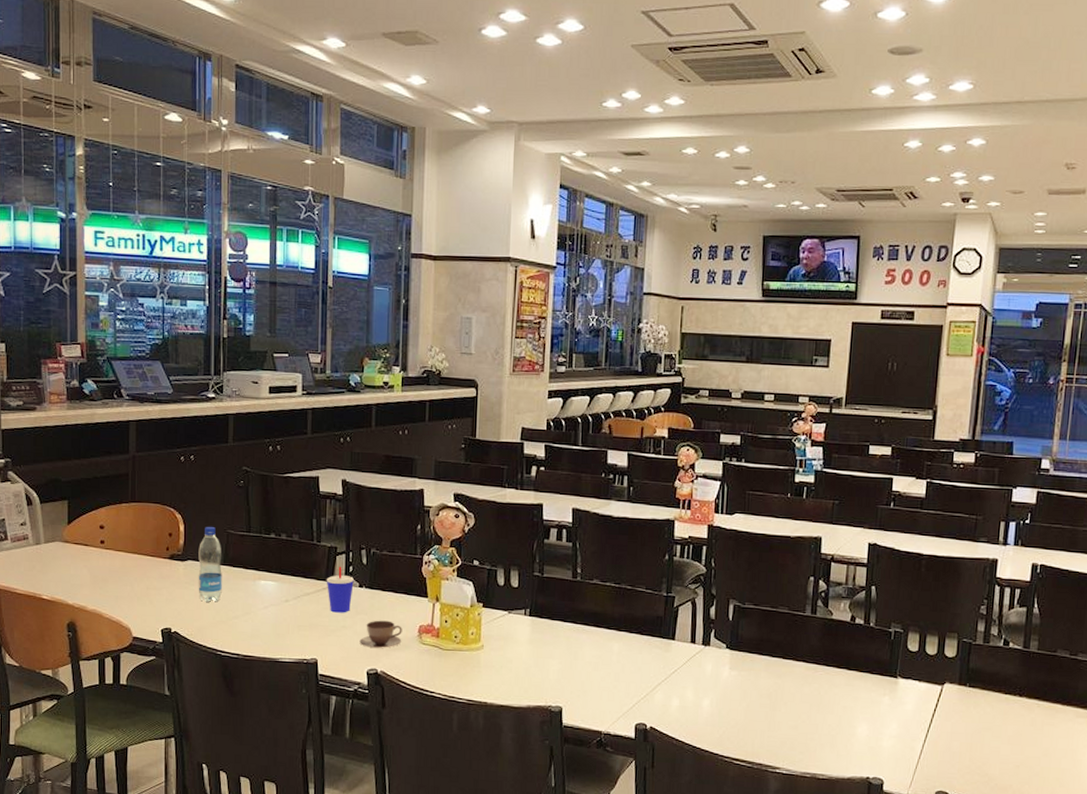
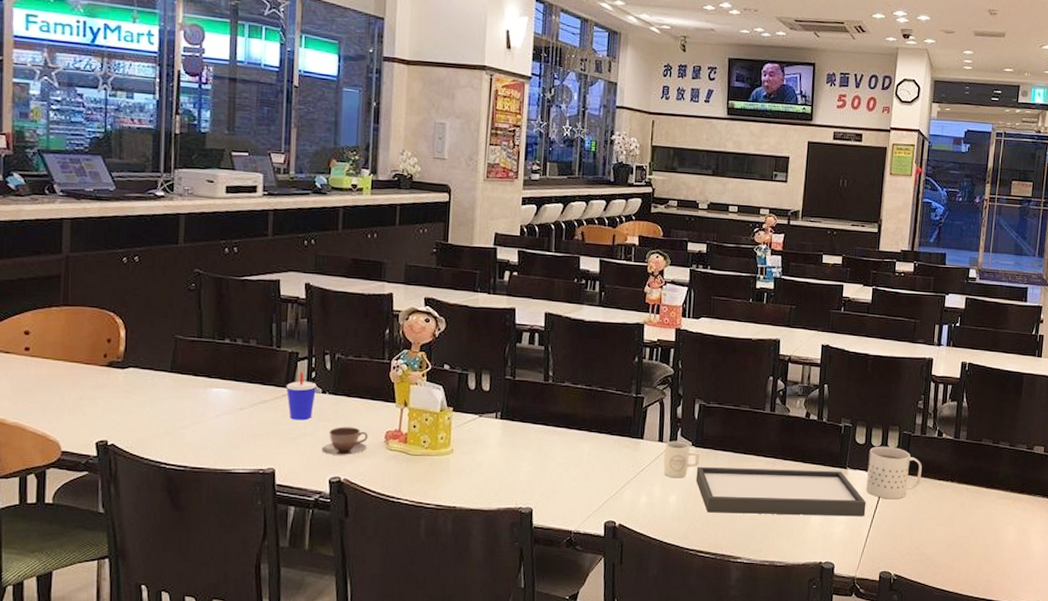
bottle: present [198,526,223,603] -> none [140,331,170,413]
mug: none [696,642,735,682] -> present [663,441,700,478]
tray: none [730,671,920,730] -> present [696,467,866,516]
mug: none [920,654,985,714] -> present [866,446,922,500]

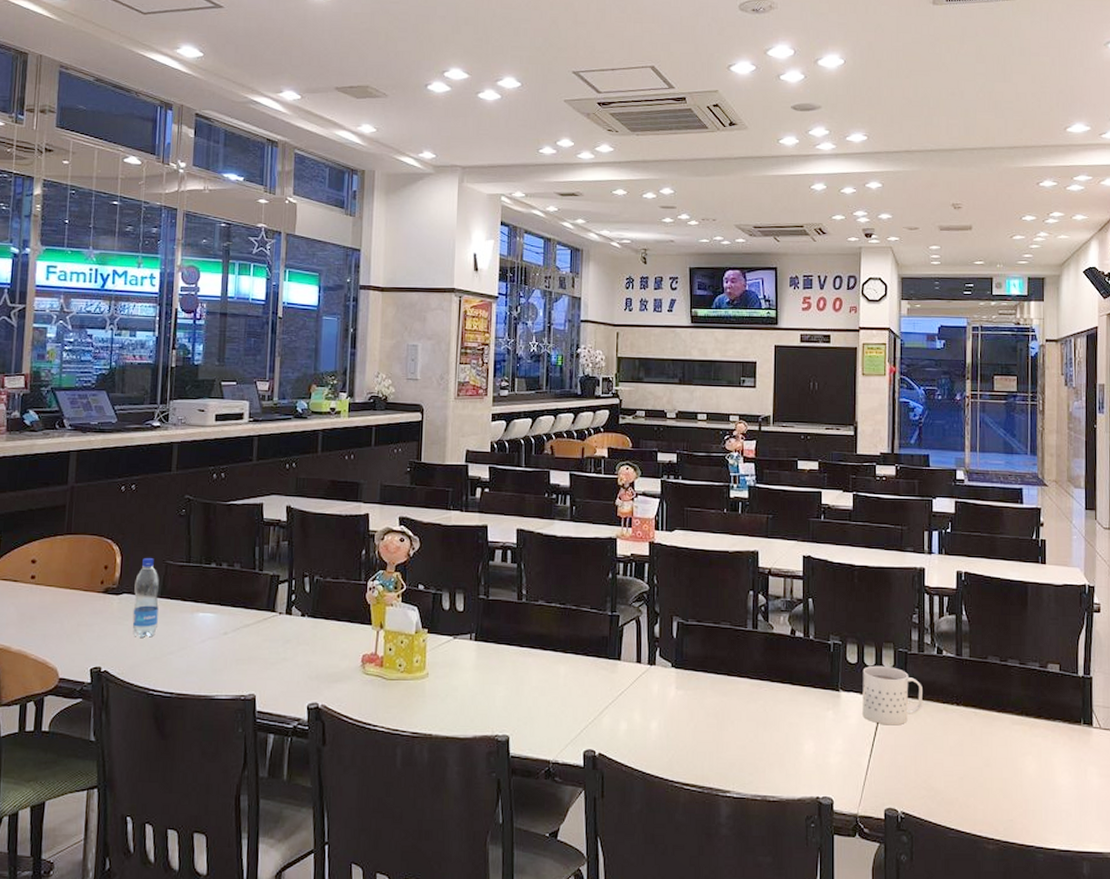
bottle: none [140,331,170,413] -> present [132,557,160,639]
beverage cup: present [286,373,317,420] -> none [267,596,296,644]
teacup: present [321,427,368,455] -> none [300,650,345,680]
mug: present [663,441,700,478] -> none [643,662,680,703]
tray: present [696,467,866,516] -> none [677,690,864,744]

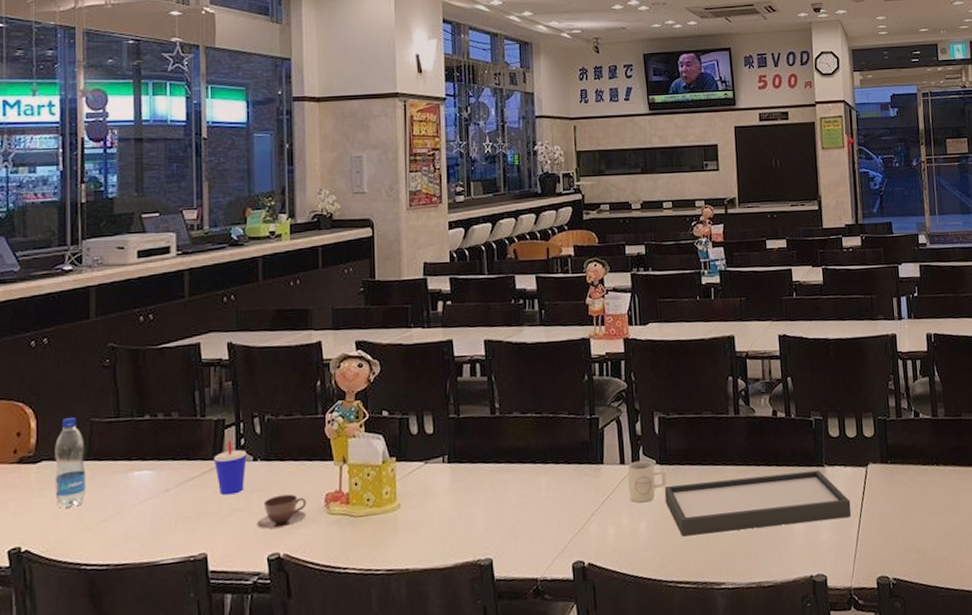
beverage cup: none [267,596,296,644] -> present [213,441,247,495]
teacup: none [300,650,345,680] -> present [256,494,307,529]
mug: none [643,662,680,703] -> present [627,460,666,503]
tray: none [677,690,864,744] -> present [664,470,852,537]
mug: present [862,665,922,726] -> none [845,435,905,495]

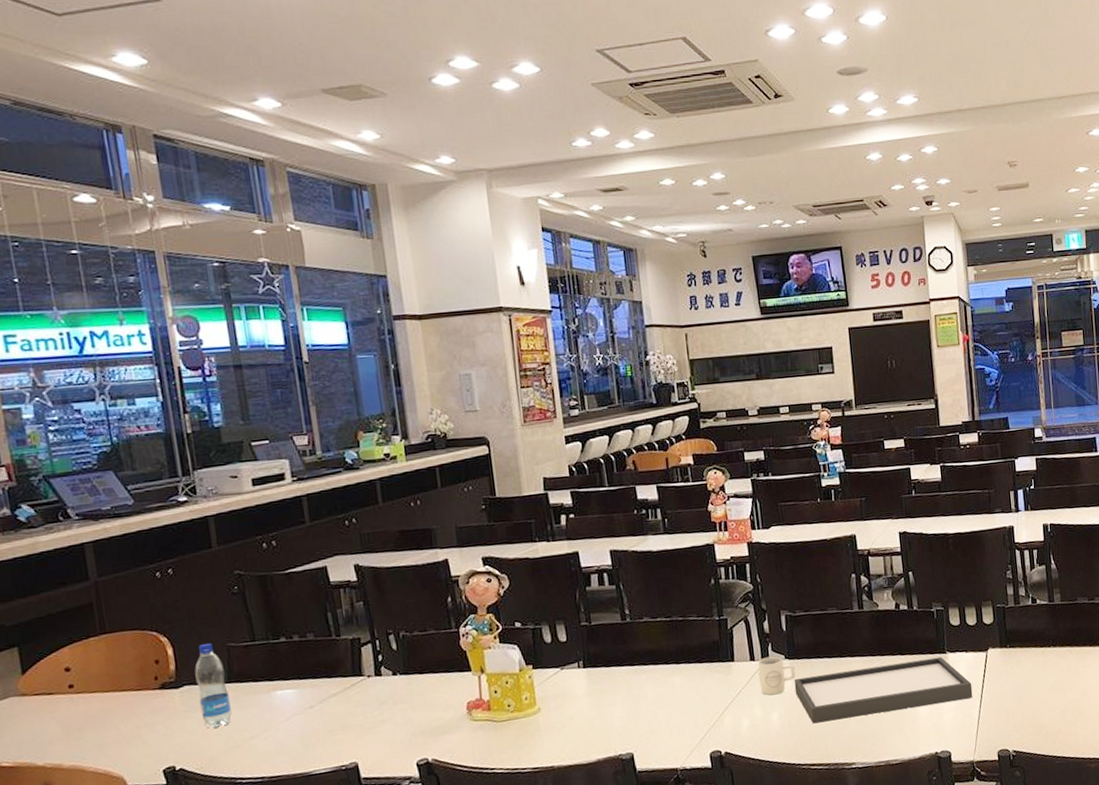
beverage cup: present [213,441,247,495] -> none [353,658,387,709]
teacup: present [256,494,307,529] -> none [402,704,451,737]

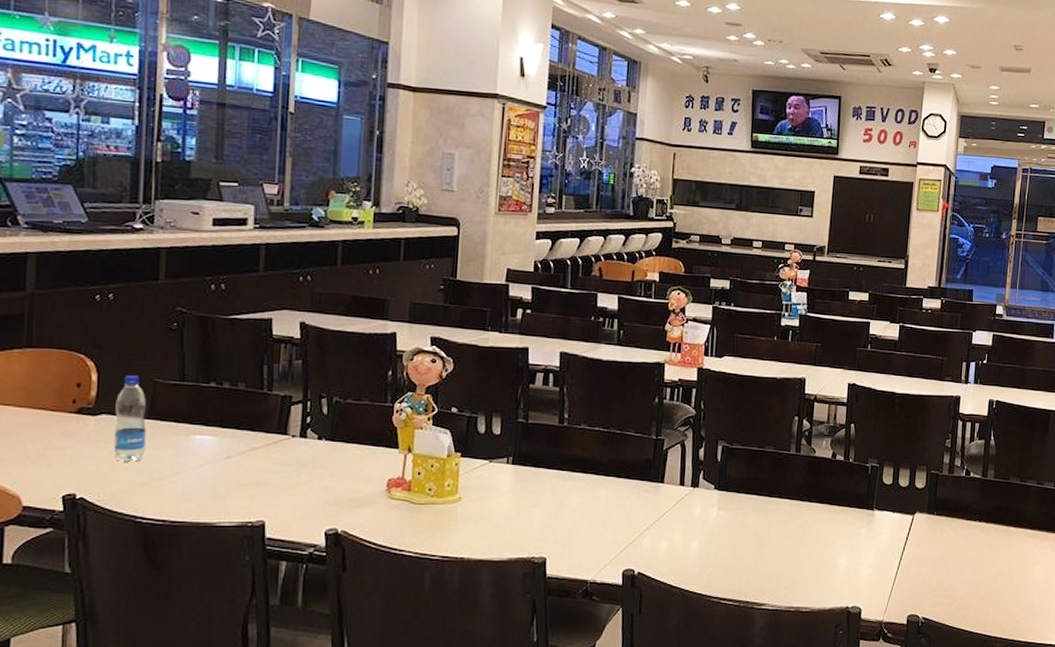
mug: present [757,656,796,695] -> none [685,484,723,523]
tray: present [794,656,973,724] -> none [718,511,894,558]

